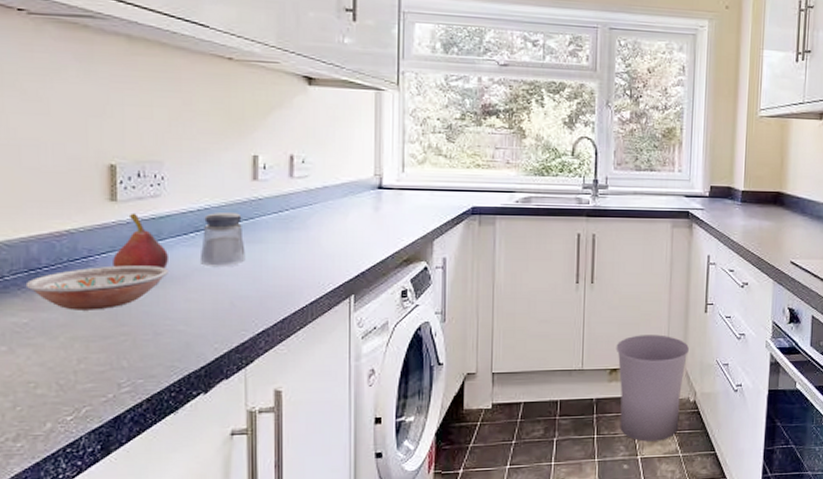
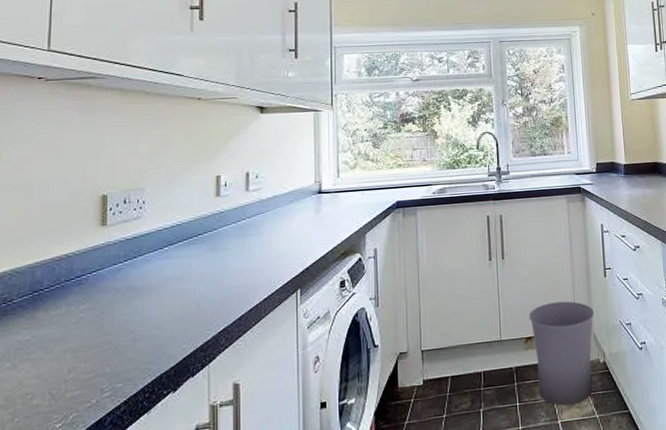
bowl: present [25,265,168,310] -> none [29,278,146,325]
fruit: present [113,213,168,269] -> none [101,234,146,283]
salt shaker: present [199,213,246,268] -> none [172,226,210,276]

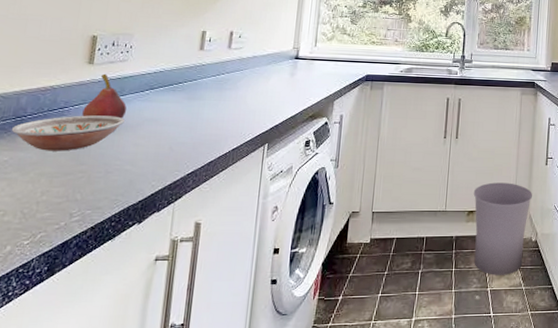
bowl: none [29,278,146,325] -> present [11,115,125,151]
fruit: none [101,234,146,283] -> present [82,73,127,119]

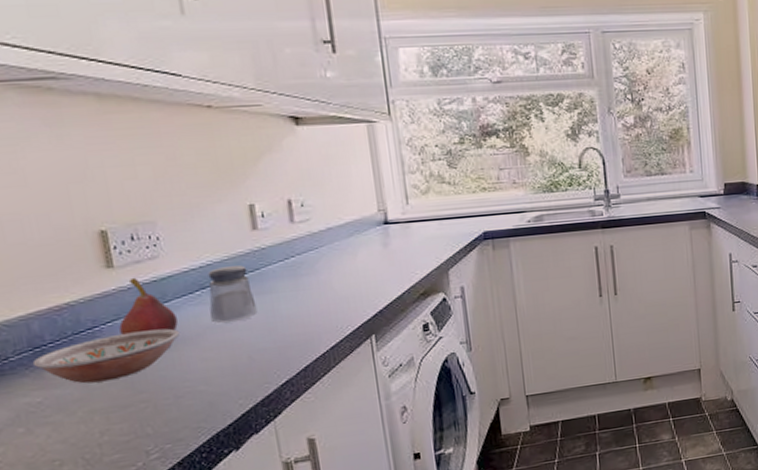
salt shaker: none [150,75,188,119] -> present [207,265,258,324]
waste bin: present [473,182,532,275] -> none [647,338,721,445]

